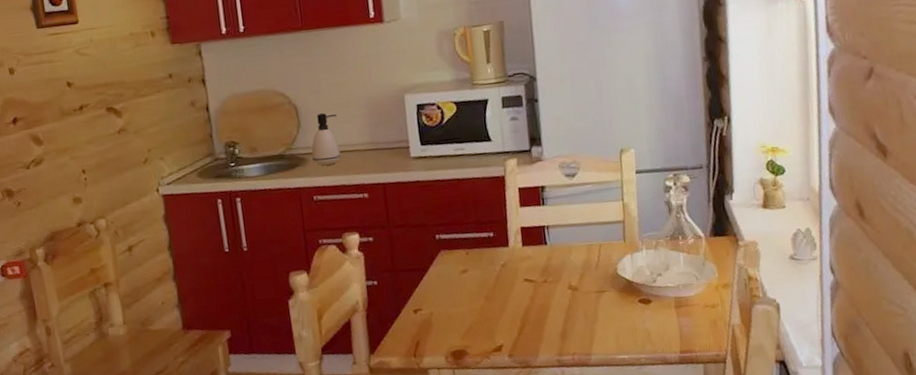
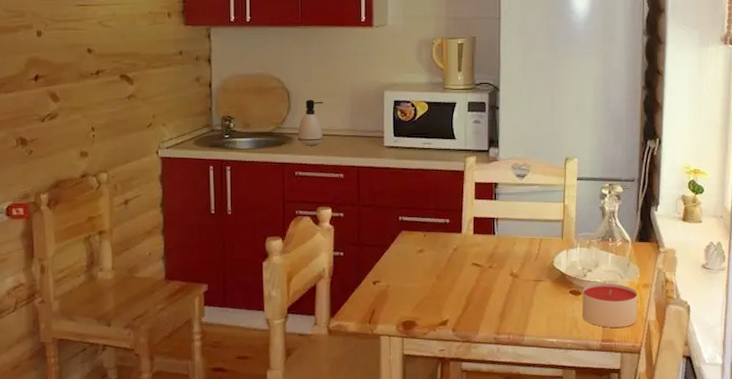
candle: none [653,286,720,337] -> present [582,283,638,328]

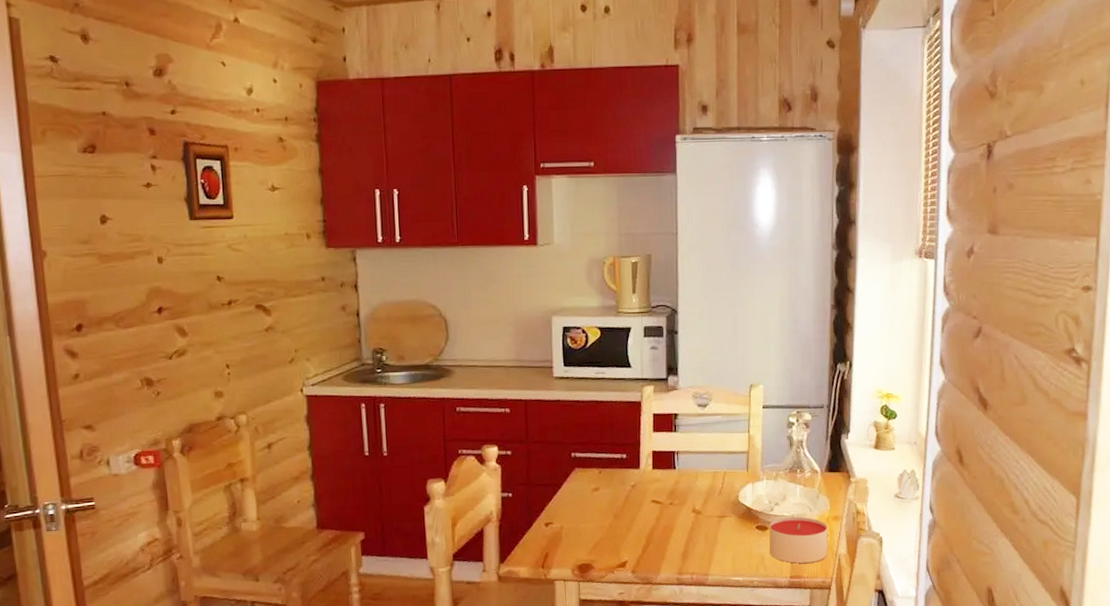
soap dispenser: present [298,99,323,146] -> none [457,327,486,379]

